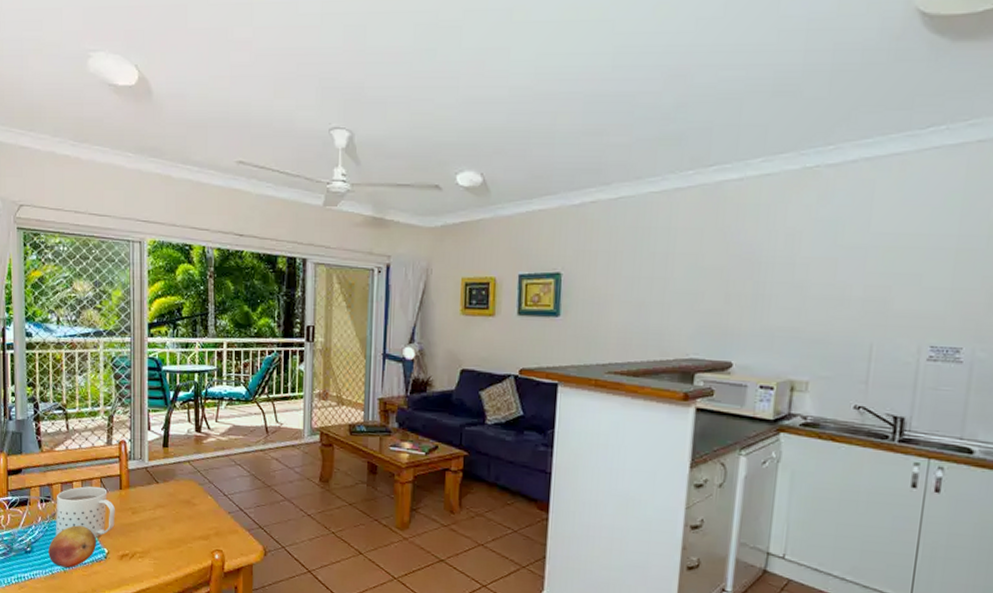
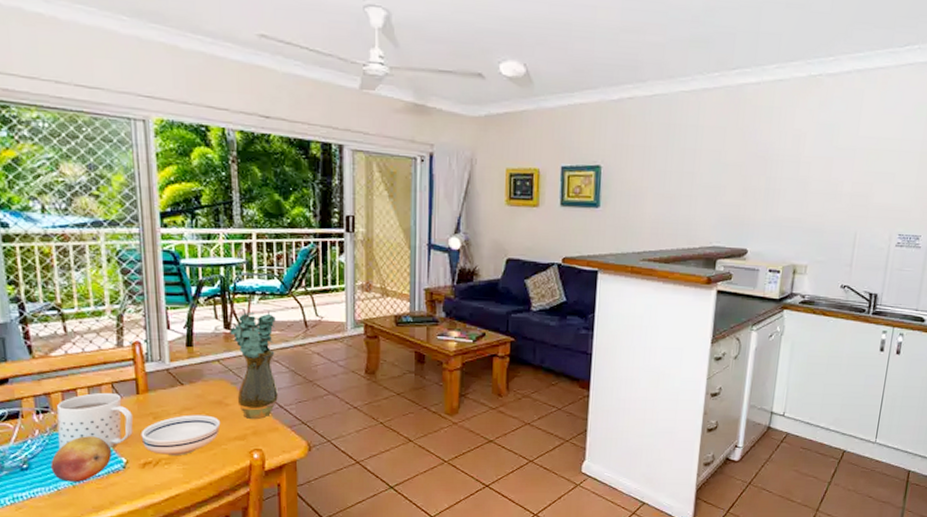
bowl: none [121,512,188,551] -> present [140,415,221,456]
vase: none [200,413,240,520] -> present [230,308,278,419]

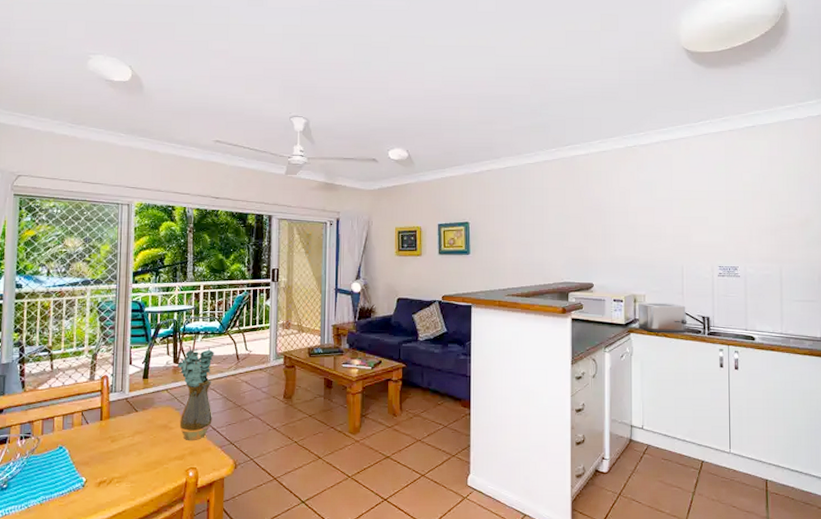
fruit: present [51,436,113,482] -> none [25,458,76,500]
mug: present [56,392,133,450] -> none [33,419,96,471]
bowl: present [140,415,221,456] -> none [99,437,165,475]
toaster: none [794,274,853,312] -> present [638,302,687,334]

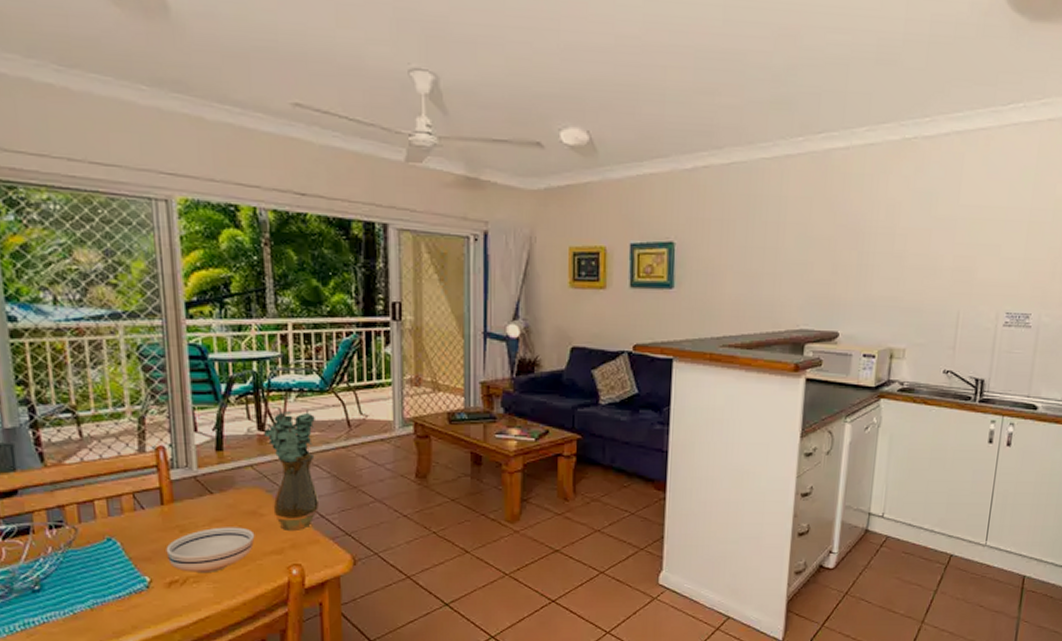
bowl: none [99,437,165,475] -> present [166,527,255,574]
toaster: present [638,302,687,334] -> none [891,359,956,400]

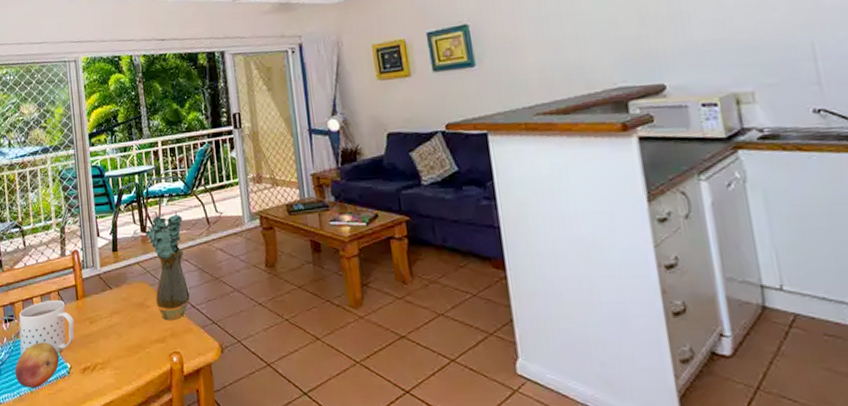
fruit: none [65,553,135,604] -> present [15,342,60,388]
mug: none [71,503,158,569] -> present [18,299,75,356]
bowl: present [166,527,255,574] -> none [80,318,144,361]

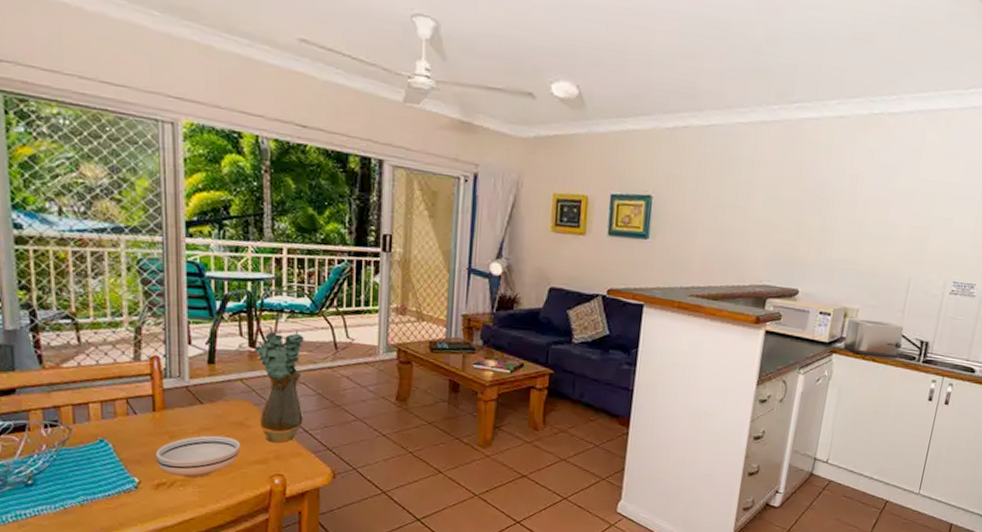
fruit: present [15,342,60,388] -> none [58,453,124,501]
mug: present [18,299,75,356] -> none [66,408,148,467]
bowl: none [80,318,144,361] -> present [155,435,241,478]
toaster: none [743,99,836,147] -> present [843,318,904,359]

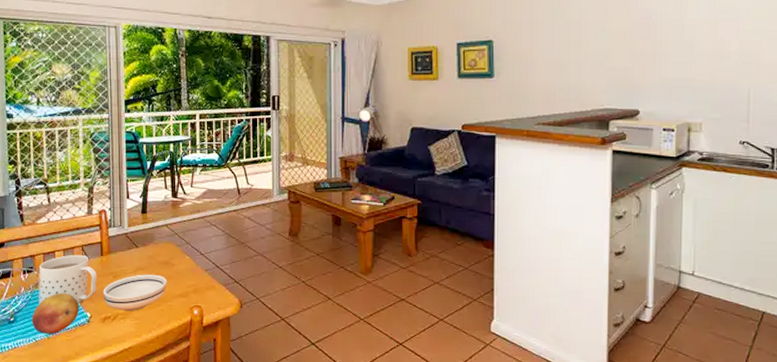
fruit: none [58,453,124,501] -> present [32,293,80,334]
mug: none [66,408,148,467] -> present [38,254,98,305]
vase: present [255,326,304,443] -> none [177,179,215,278]
toaster: present [843,318,904,359] -> none [692,132,752,168]

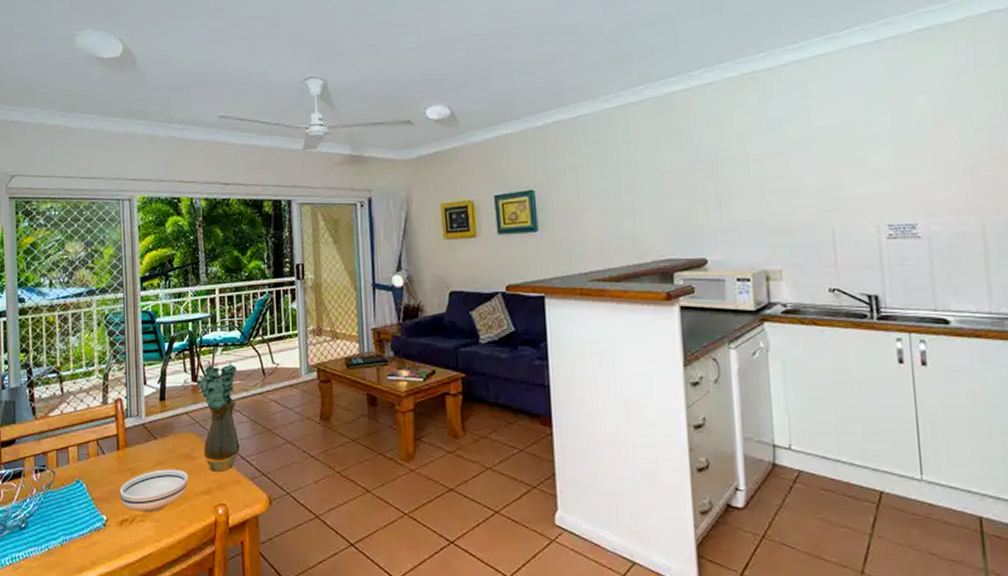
fruit: present [32,293,80,334] -> none [44,494,95,541]
mug: present [38,254,98,305] -> none [51,449,114,508]
vase: none [177,179,215,278] -> present [197,360,240,472]

